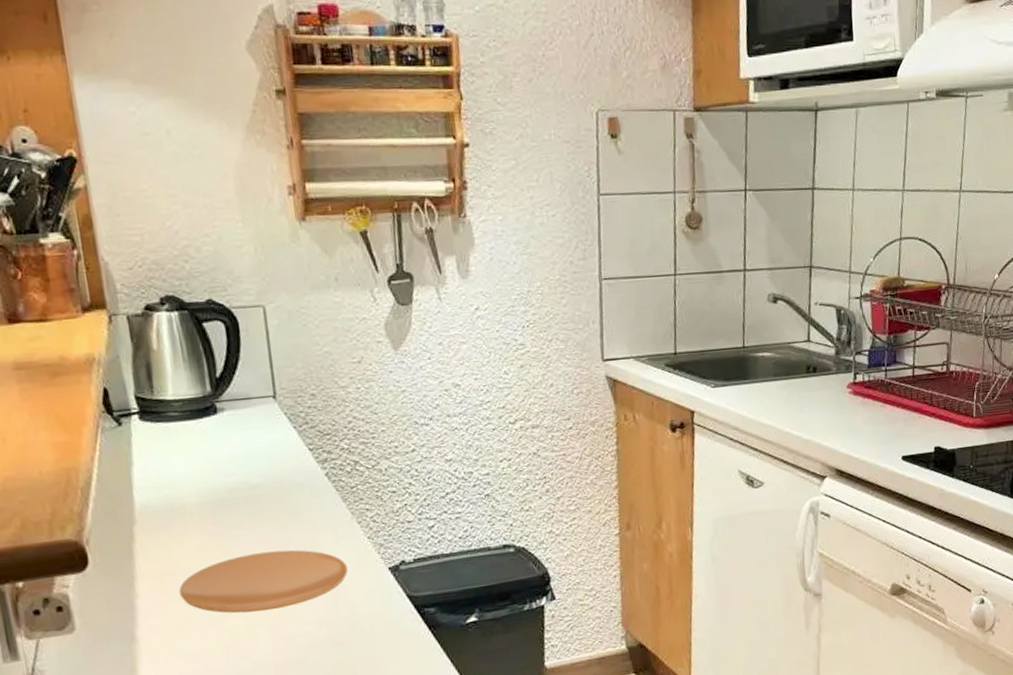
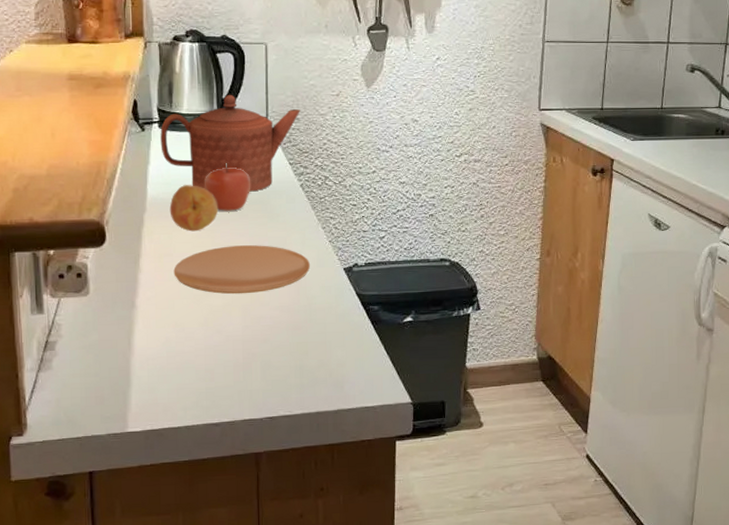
teapot: none [142,372,316,490] -> present [160,95,300,192]
fruit: none [164,486,227,543] -> present [169,185,219,232]
fruit: none [205,454,264,514] -> present [205,162,251,211]

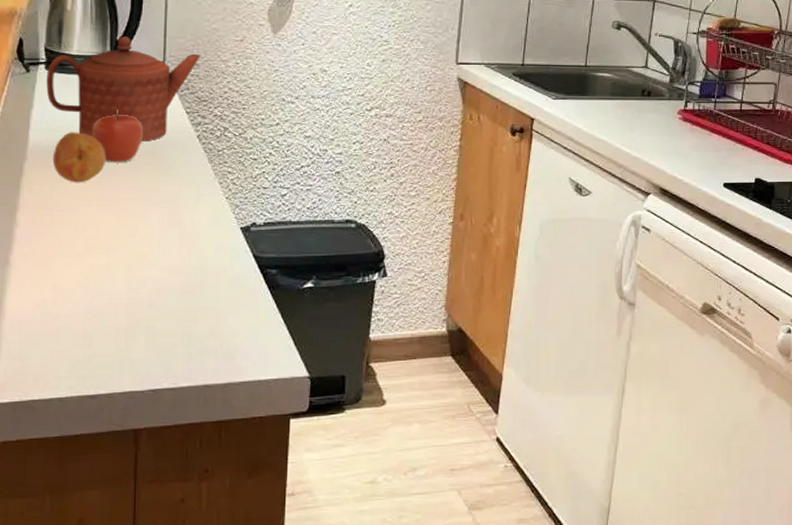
plate: present [173,245,311,295] -> none [53,200,205,253]

